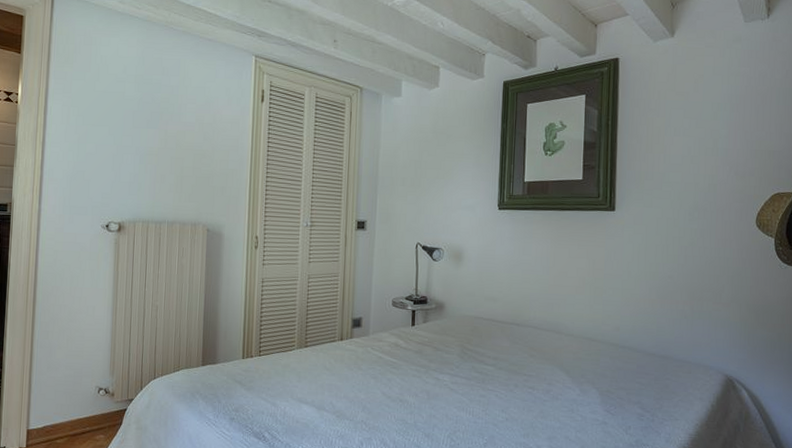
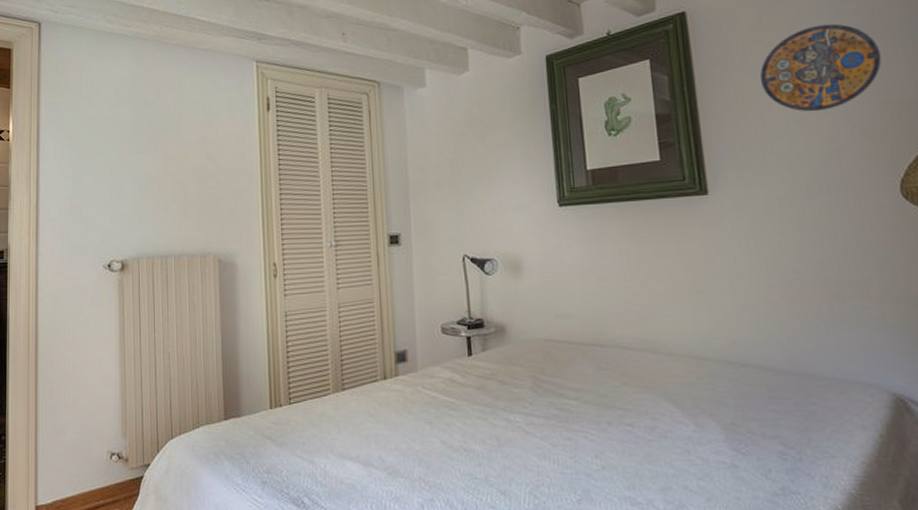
manhole cover: none [667,82,759,153] -> present [760,23,882,112]

